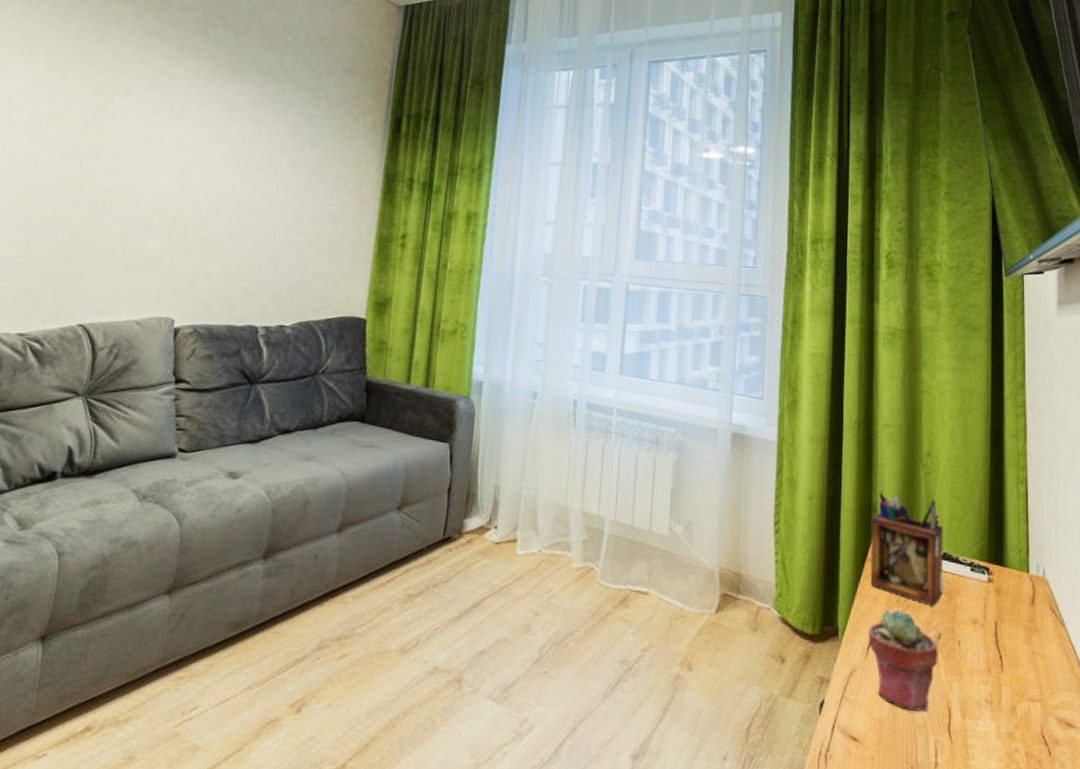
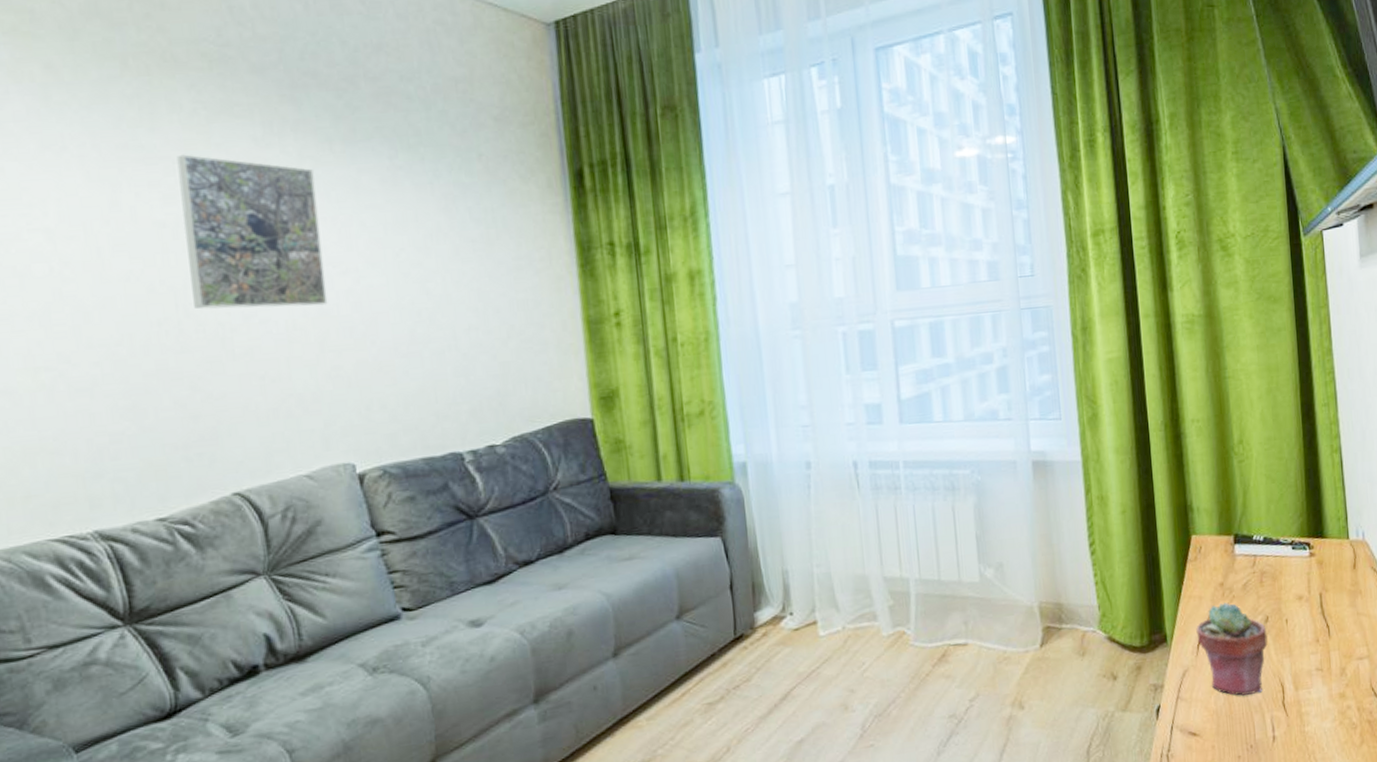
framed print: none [92,60,204,190] -> present [177,154,328,309]
desk organizer: present [870,491,943,606] -> none [1189,486,1267,592]

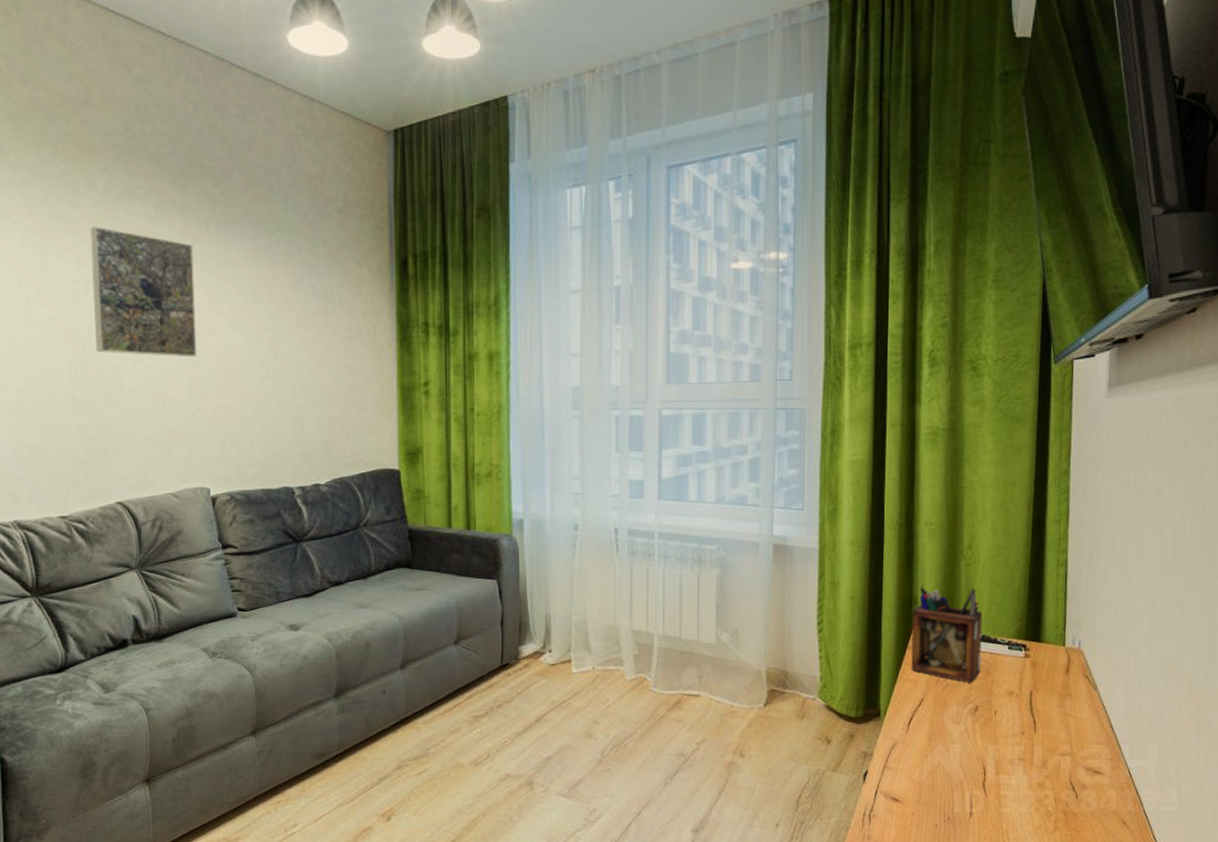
desk organizer: none [1189,486,1267,592] -> present [911,585,983,683]
potted succulent: present [1196,602,1268,696] -> none [908,689,975,773]

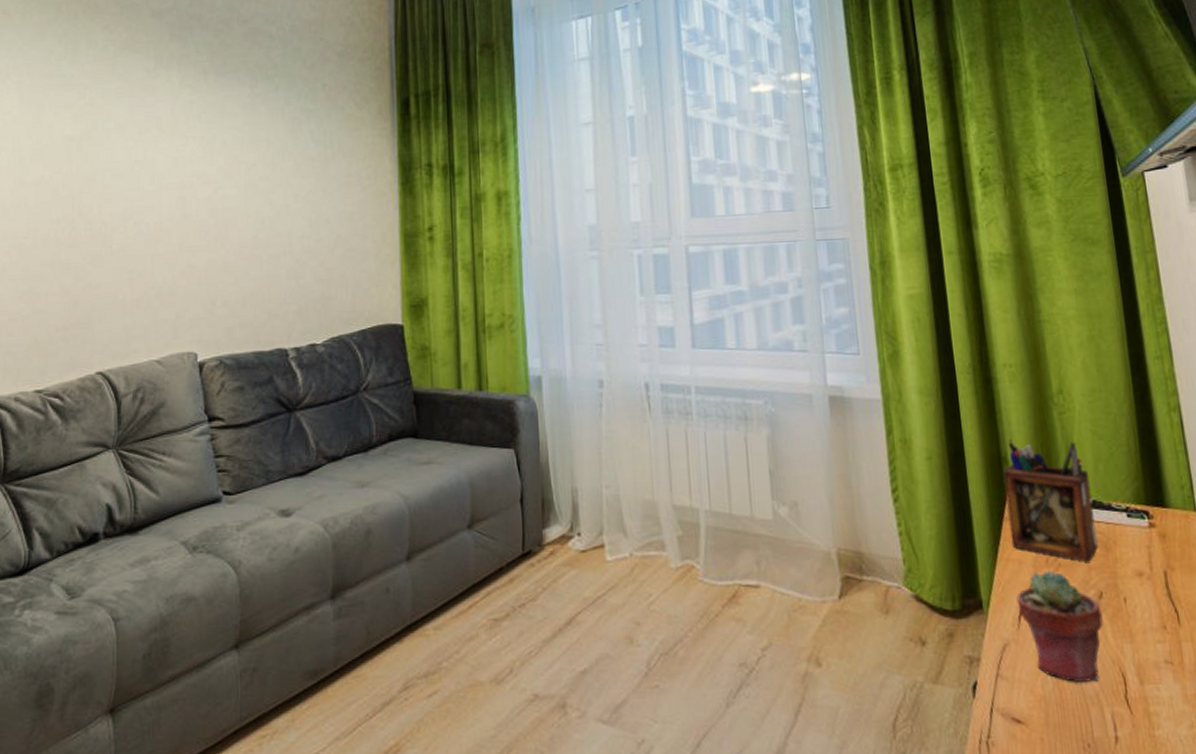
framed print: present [90,226,197,358] -> none [86,82,190,211]
potted succulent: none [908,689,975,773] -> present [1016,571,1103,682]

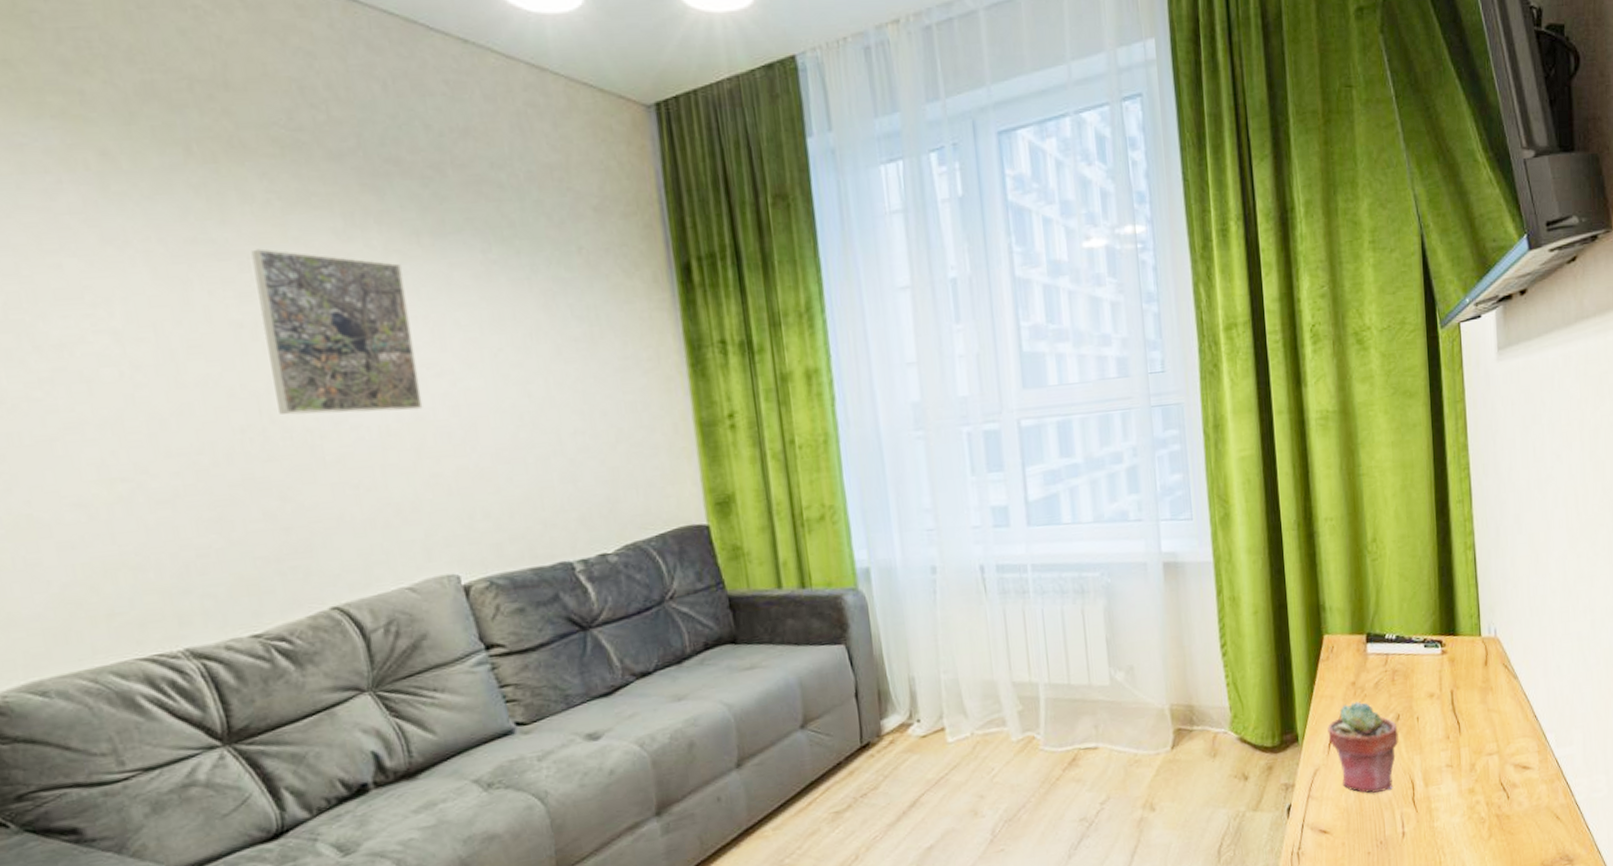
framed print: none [86,82,190,211] -> present [251,248,423,415]
desk organizer: present [1003,440,1098,562] -> none [1321,585,1398,690]

